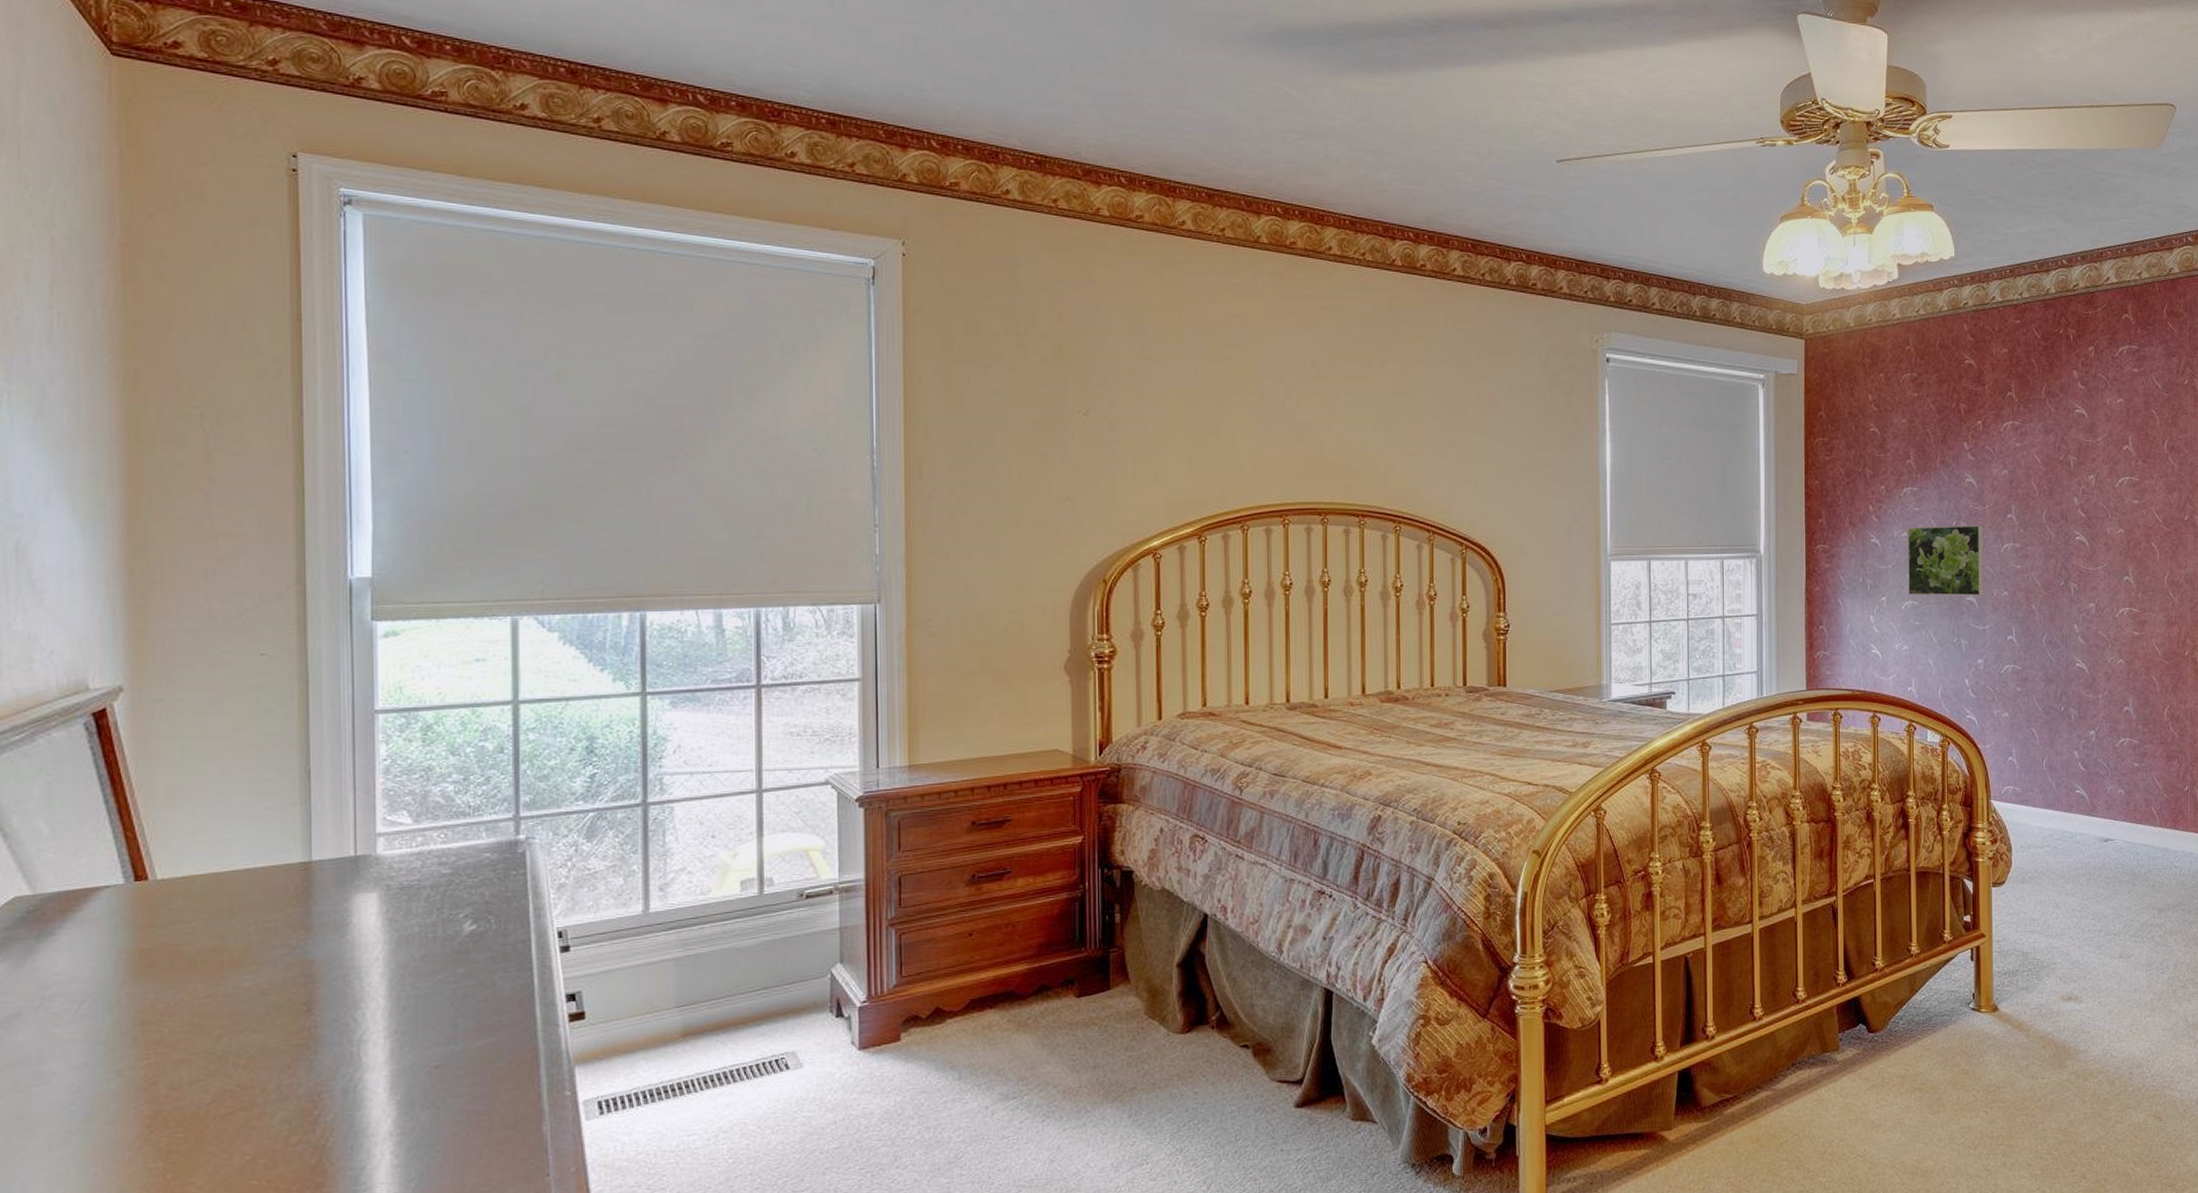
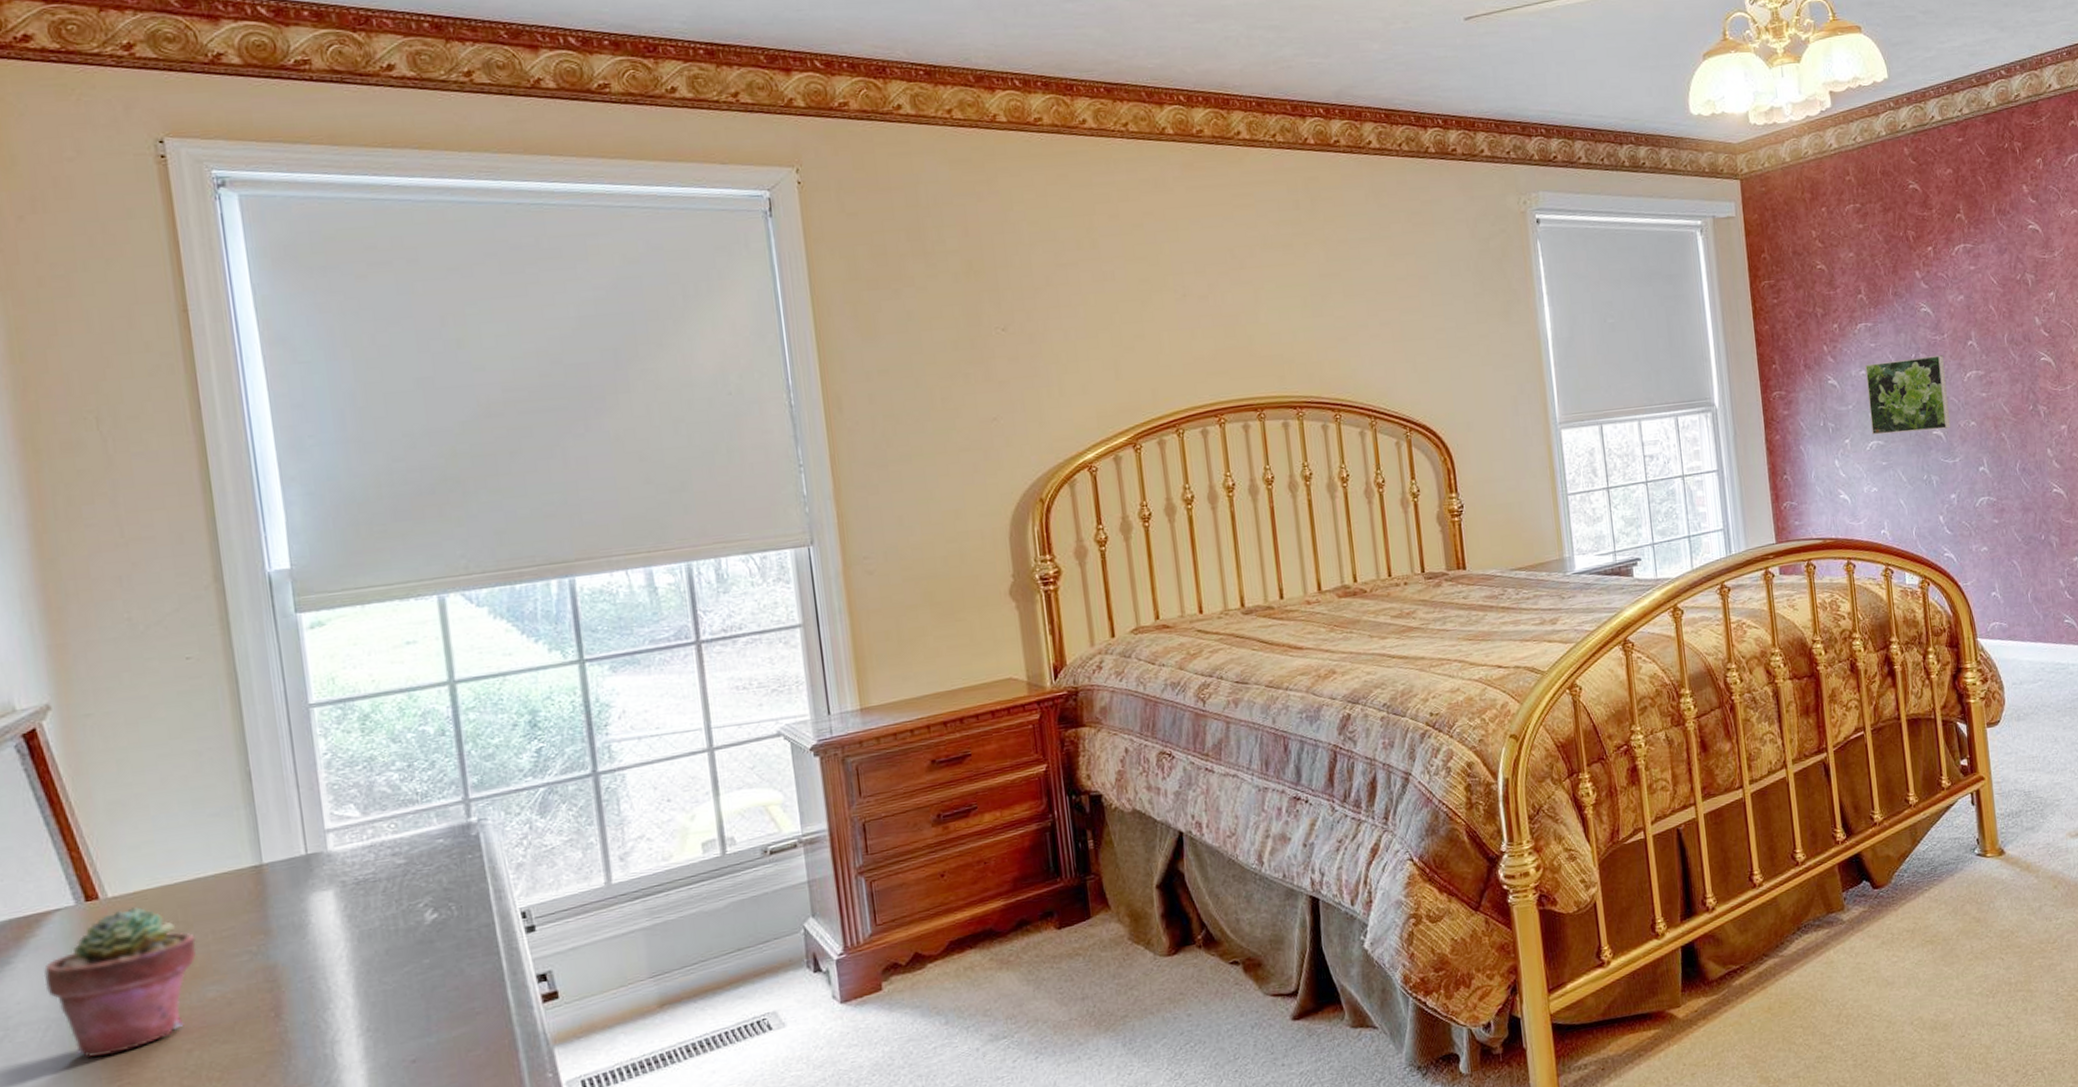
potted succulent: none [85,891,238,1033] -> present [43,907,197,1057]

